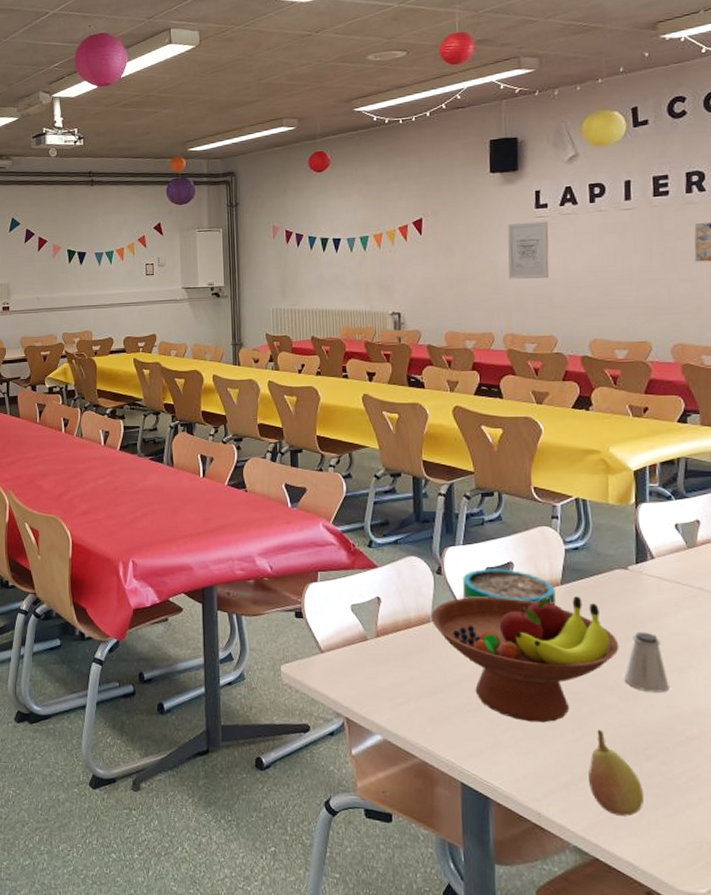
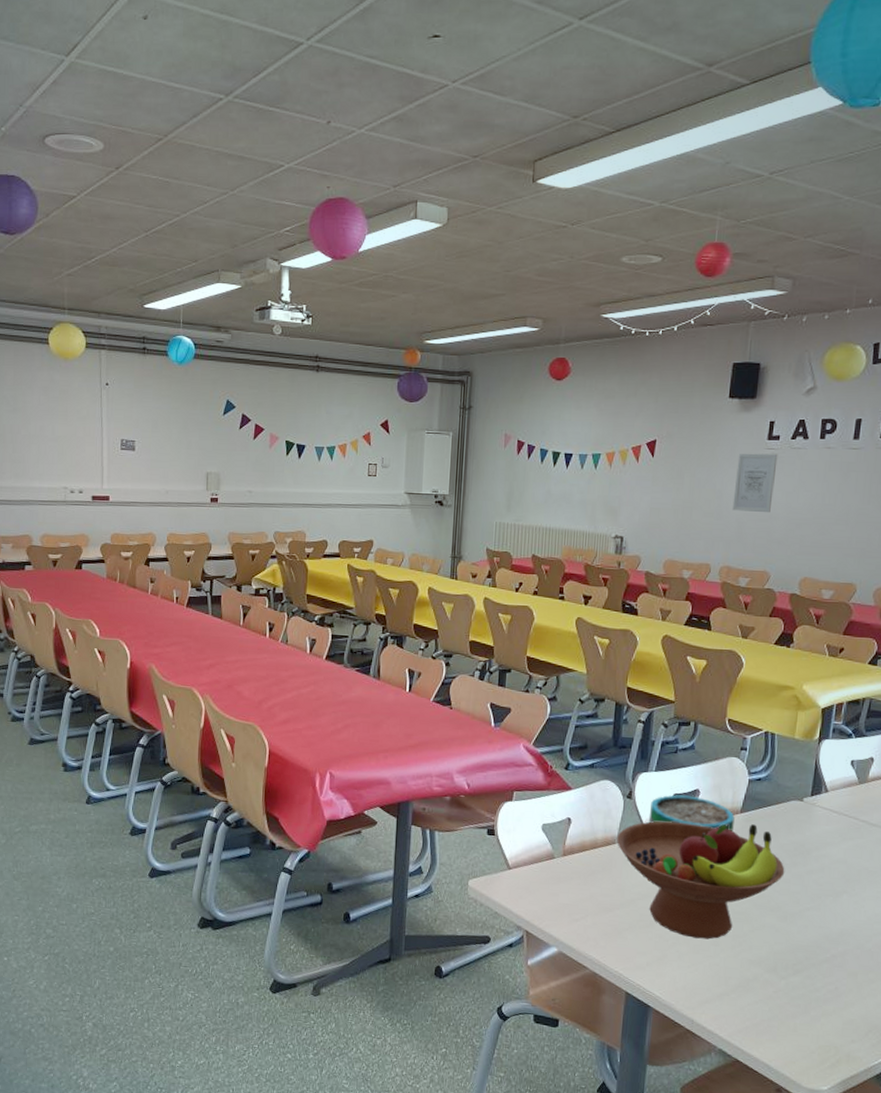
fruit: present [588,729,644,816] -> none [740,946,787,1024]
saltshaker: present [624,631,669,693] -> none [785,858,824,915]

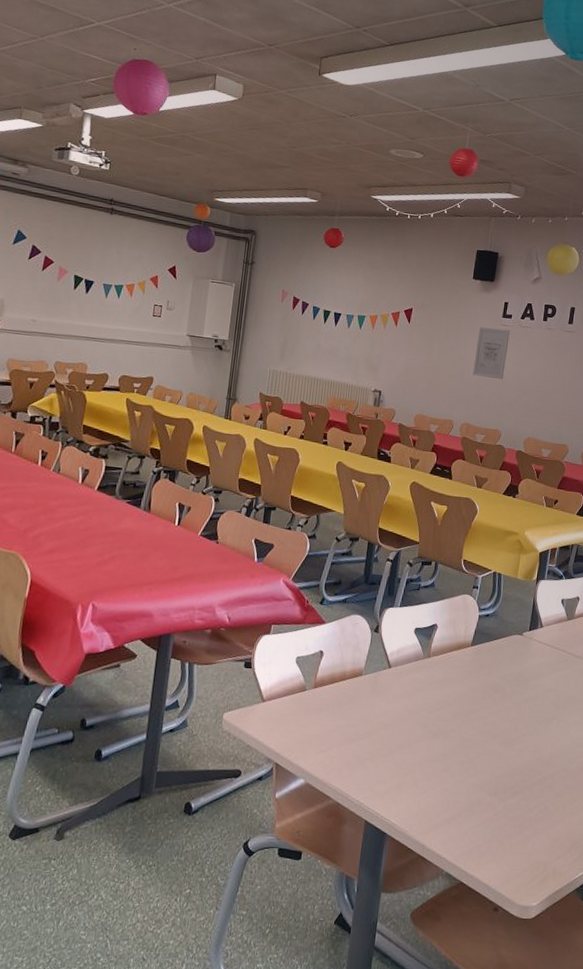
fruit bowl: present [617,821,785,940] -> none [363,653,507,766]
decorative bowl: present [648,794,735,831] -> none [392,629,466,663]

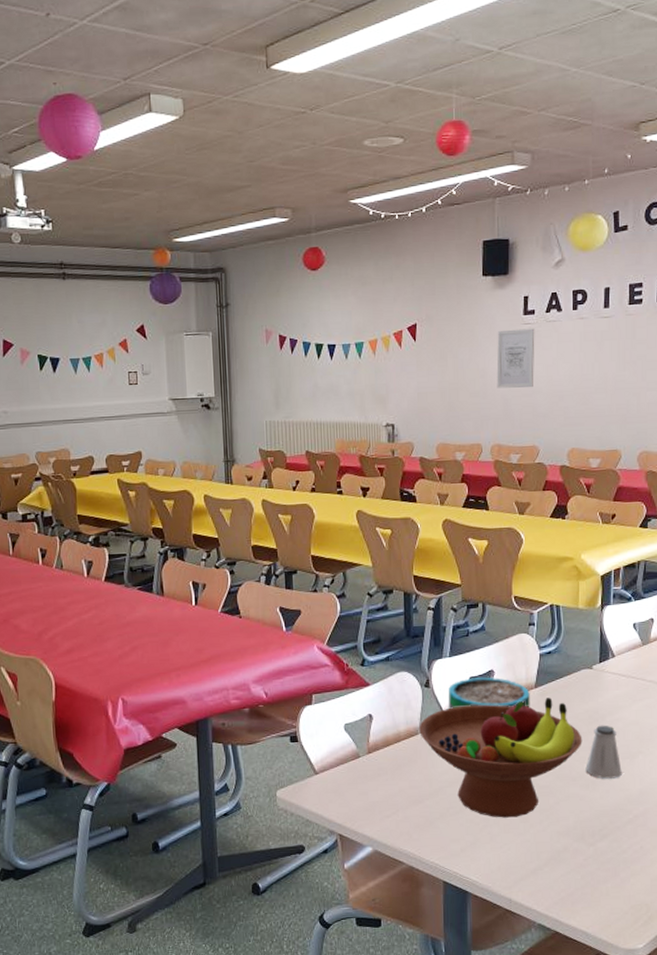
fruit bowl: none [363,653,507,766] -> present [419,697,583,818]
decorative bowl: none [392,629,466,663] -> present [448,677,530,709]
saltshaker: none [506,688,537,740] -> present [585,725,622,779]

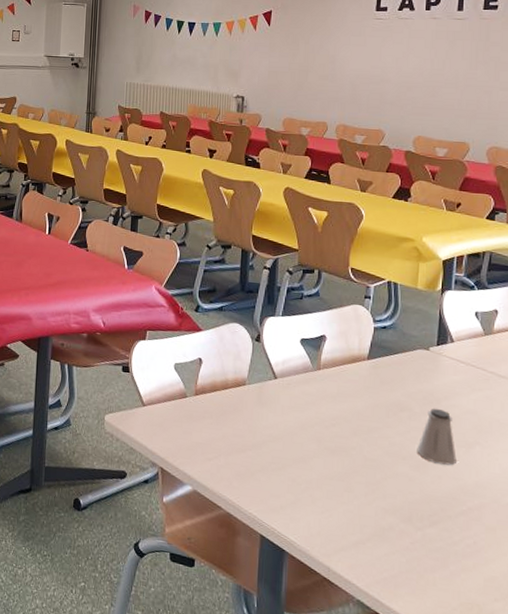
fruit bowl: present [419,697,583,818] -> none [247,364,415,485]
decorative bowl: present [448,677,530,709] -> none [277,339,362,378]
wall art: present [496,328,535,388] -> none [345,22,387,77]

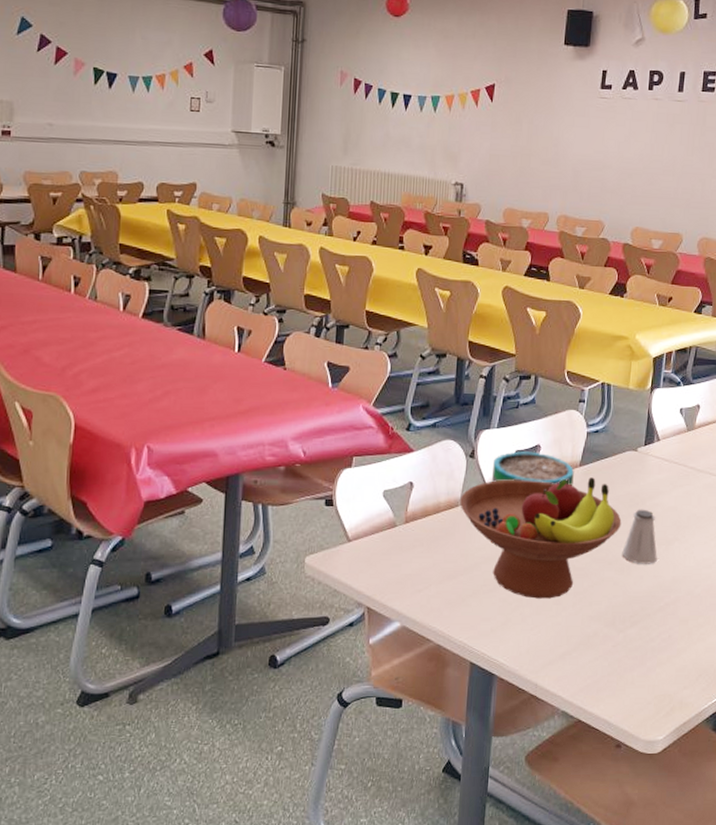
fruit bowl: none [247,364,415,485] -> present [460,477,622,599]
decorative bowl: none [277,339,362,378] -> present [491,451,574,486]

